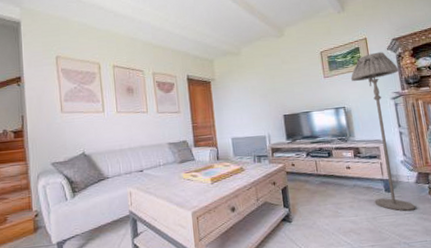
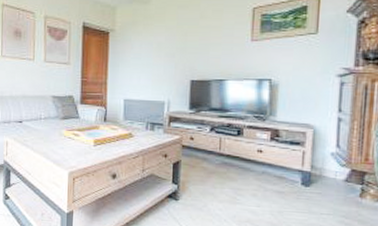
floor lamp: present [350,52,416,211] -> none [285,14,358,211]

